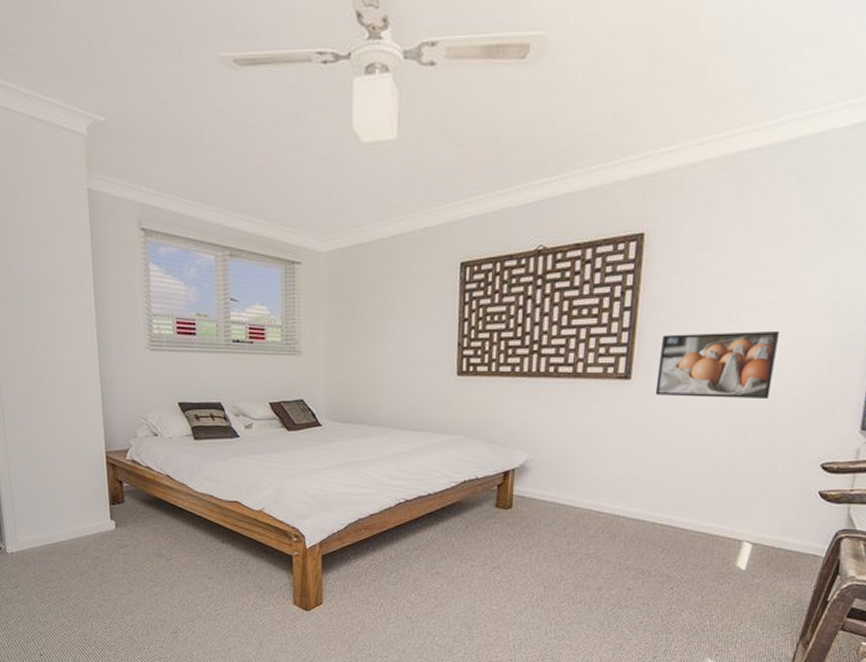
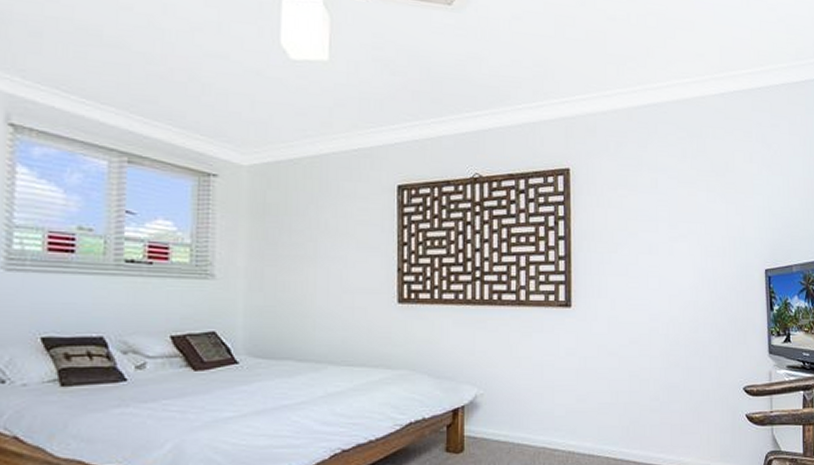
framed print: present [655,330,779,400] -> none [594,262,693,327]

